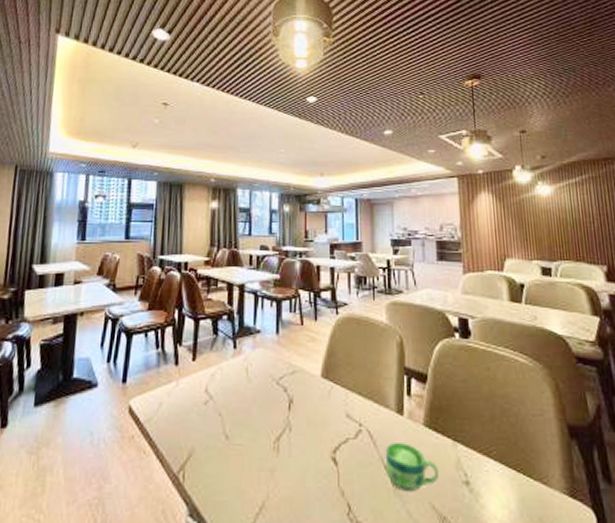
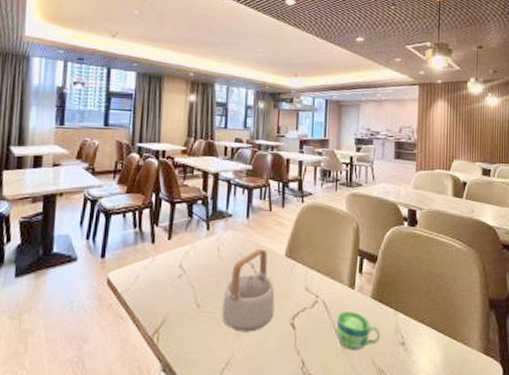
teapot: none [254,369,312,469] -> present [222,248,275,332]

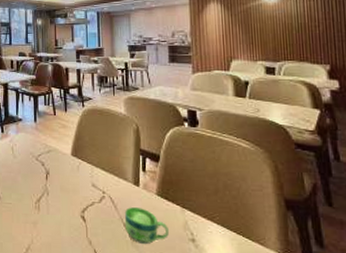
teapot: present [222,248,275,332] -> none [20,148,65,222]

